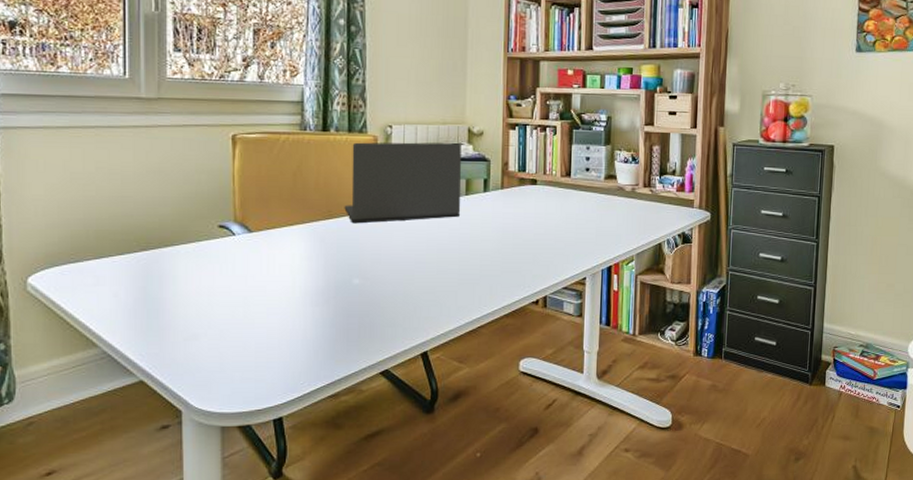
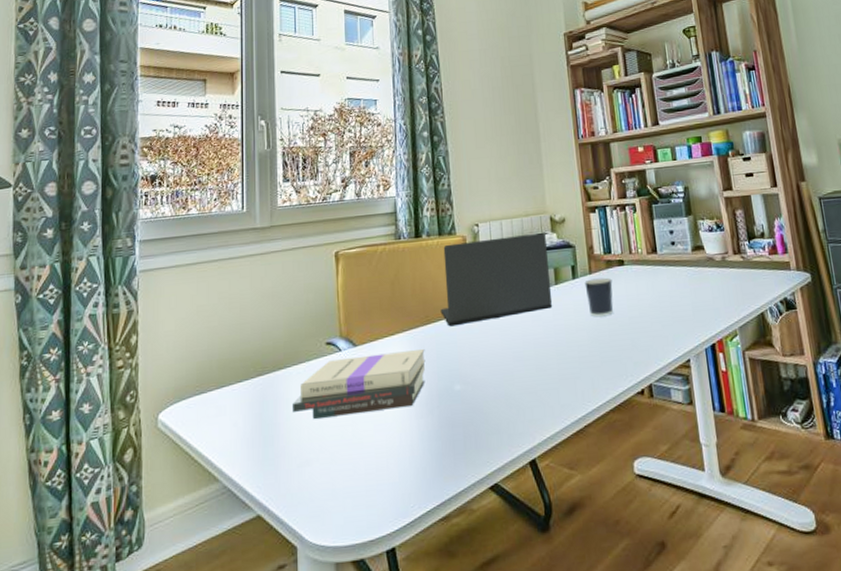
books: none [179,242,325,297] -> present [291,349,426,419]
mug: none [495,194,523,231] -> present [584,277,614,318]

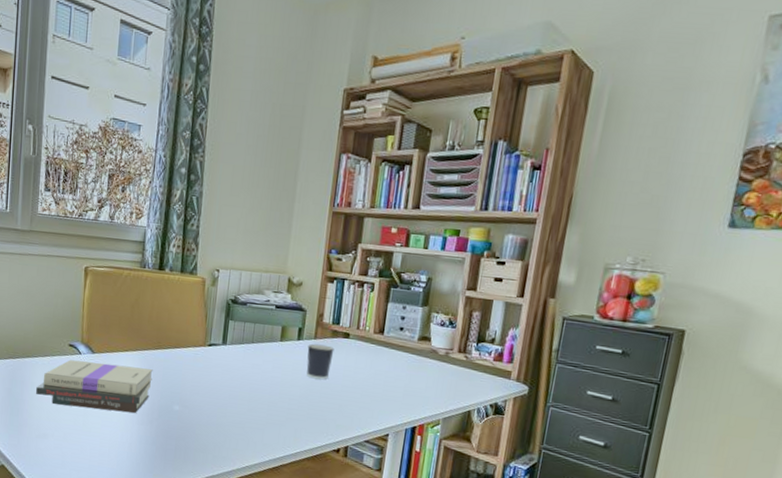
laptop: present [440,232,553,327] -> none [171,282,281,361]

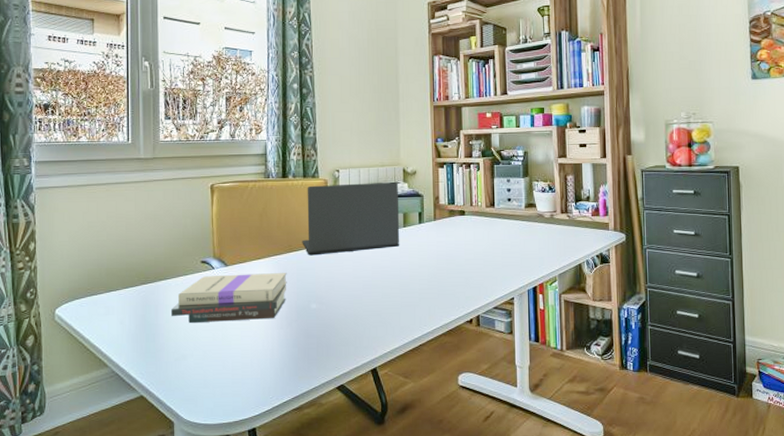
laptop: none [171,282,281,361] -> present [302,181,400,256]
mug: present [306,344,334,380] -> none [429,224,454,257]

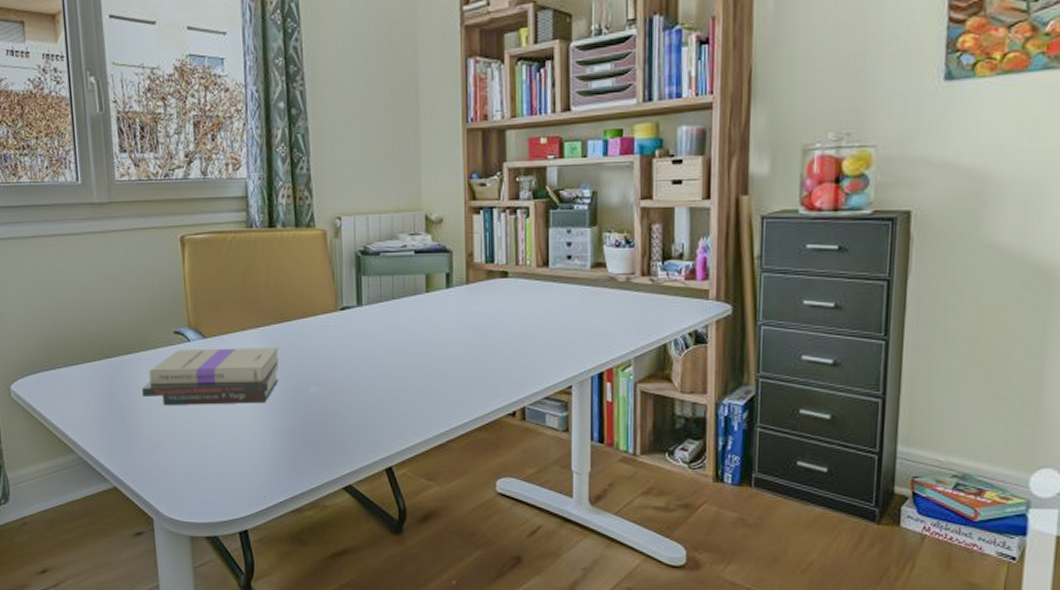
laptop: present [302,181,400,256] -> none [296,232,422,327]

